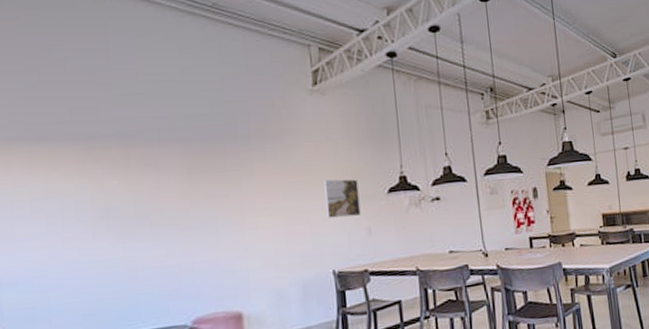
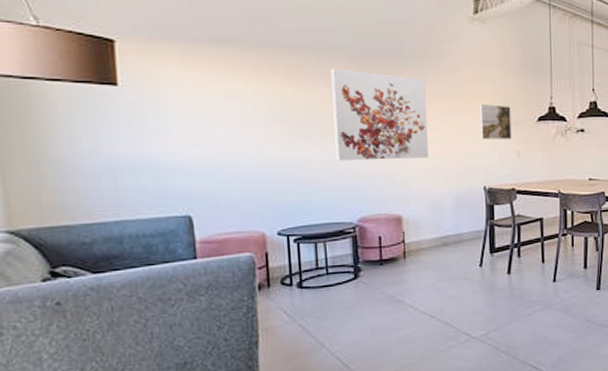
wall art: none [160,155,270,256] -> present [331,68,428,161]

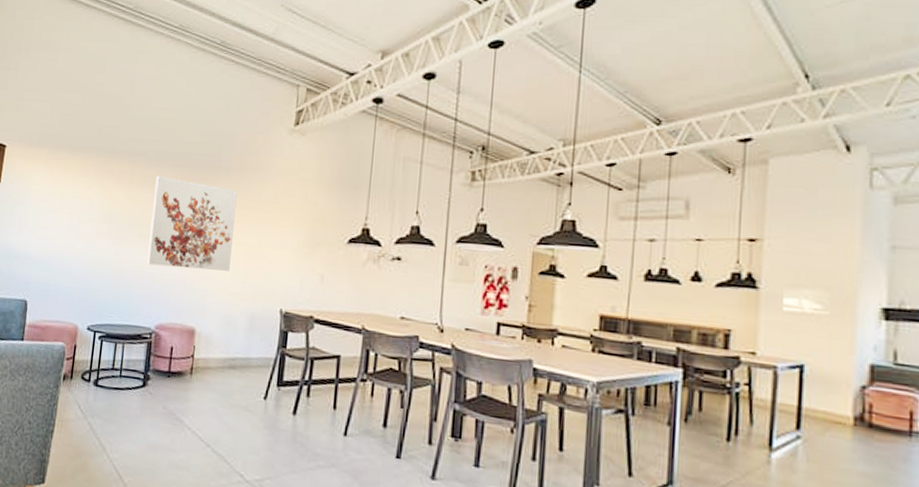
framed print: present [480,105,512,139] -> none [285,220,320,260]

